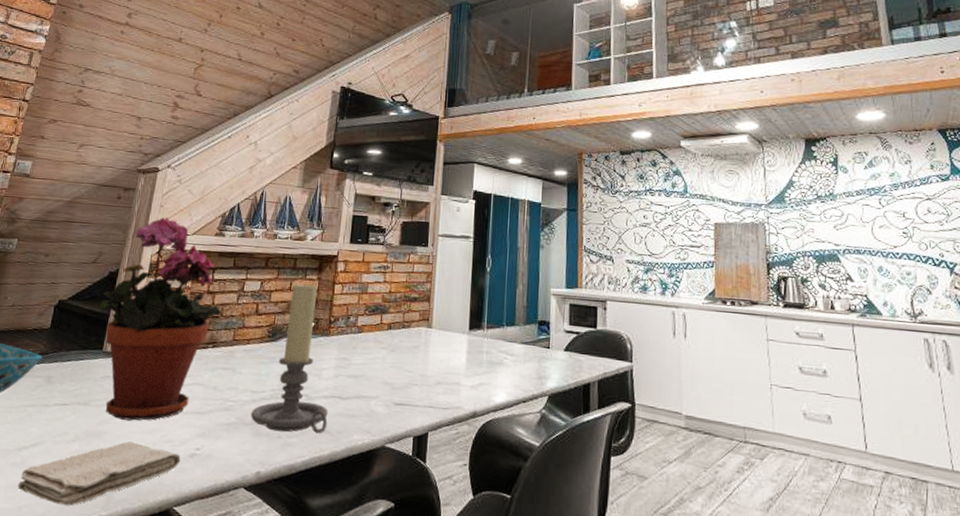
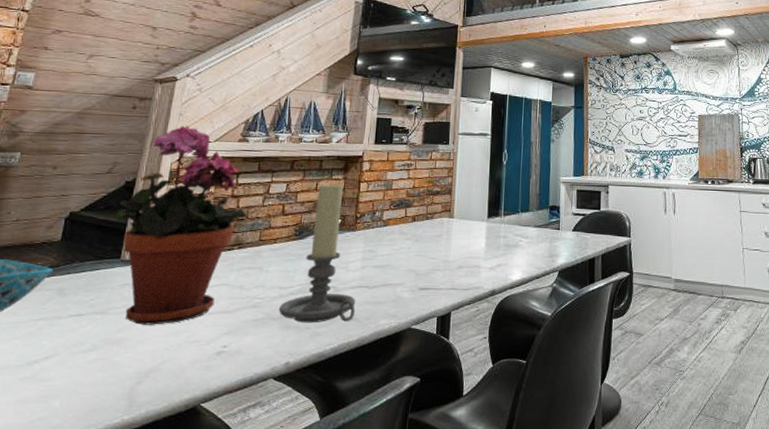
washcloth: present [18,441,181,506] -> none [29,346,207,414]

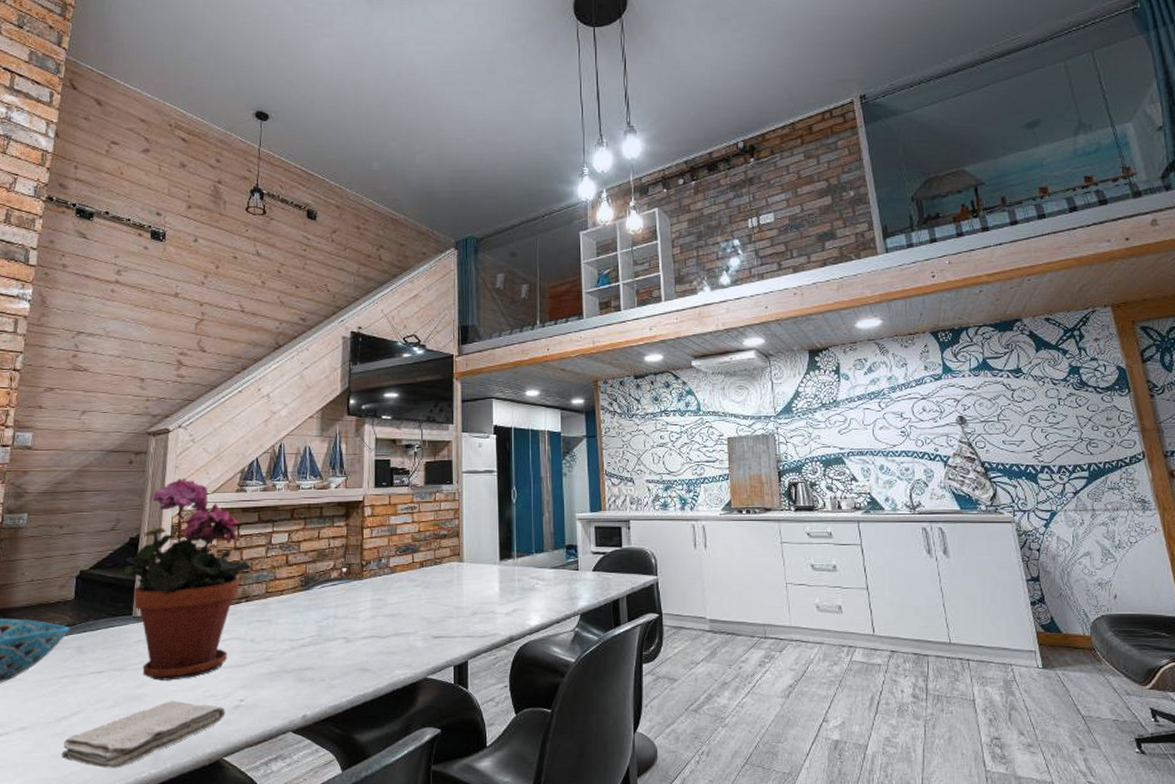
washcloth: none [29,346,207,414] -> present [61,701,225,768]
candle holder: present [278,182,356,323] -> none [291,529,369,675]

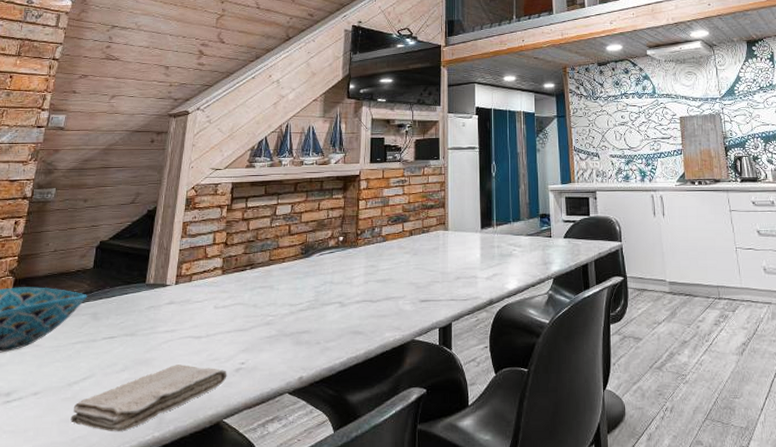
potted plant: present [123,477,251,680] -> none [140,155,256,345]

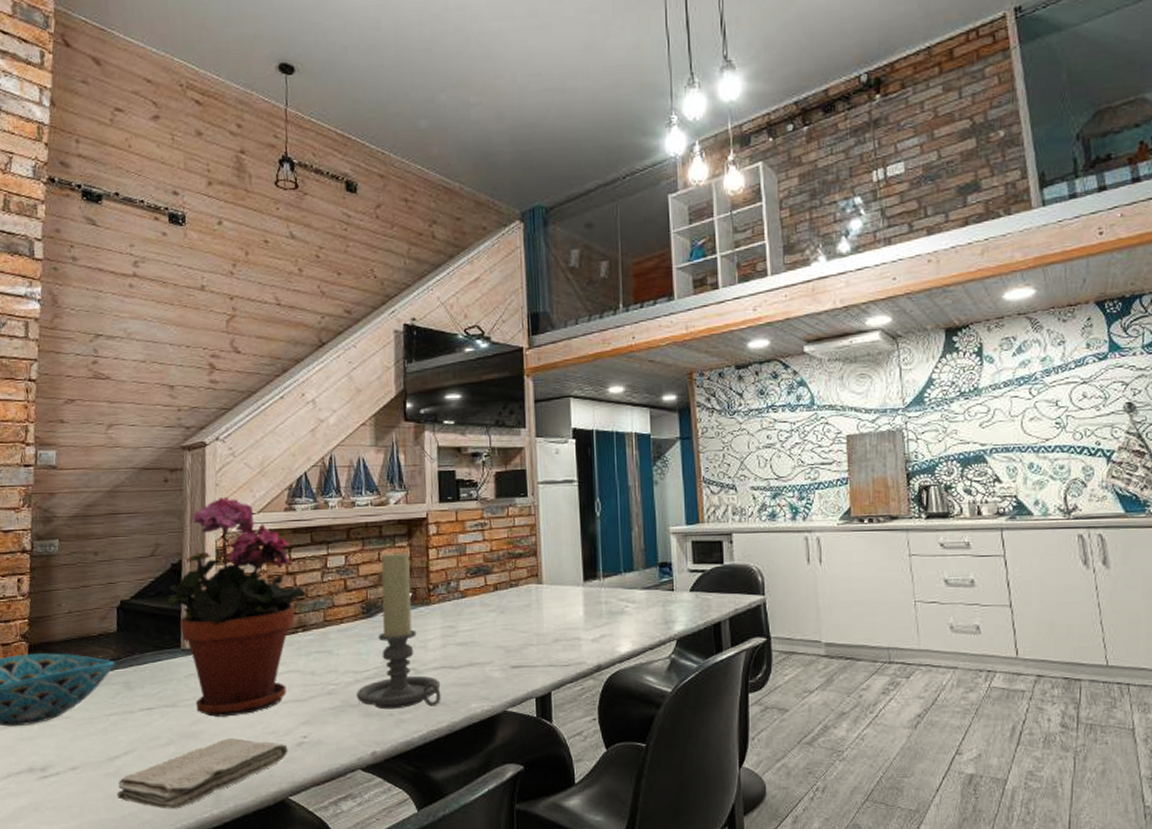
potted plant: none [140,155,256,345] -> present [167,496,306,717]
candle holder: none [290,201,361,338] -> present [356,550,441,710]

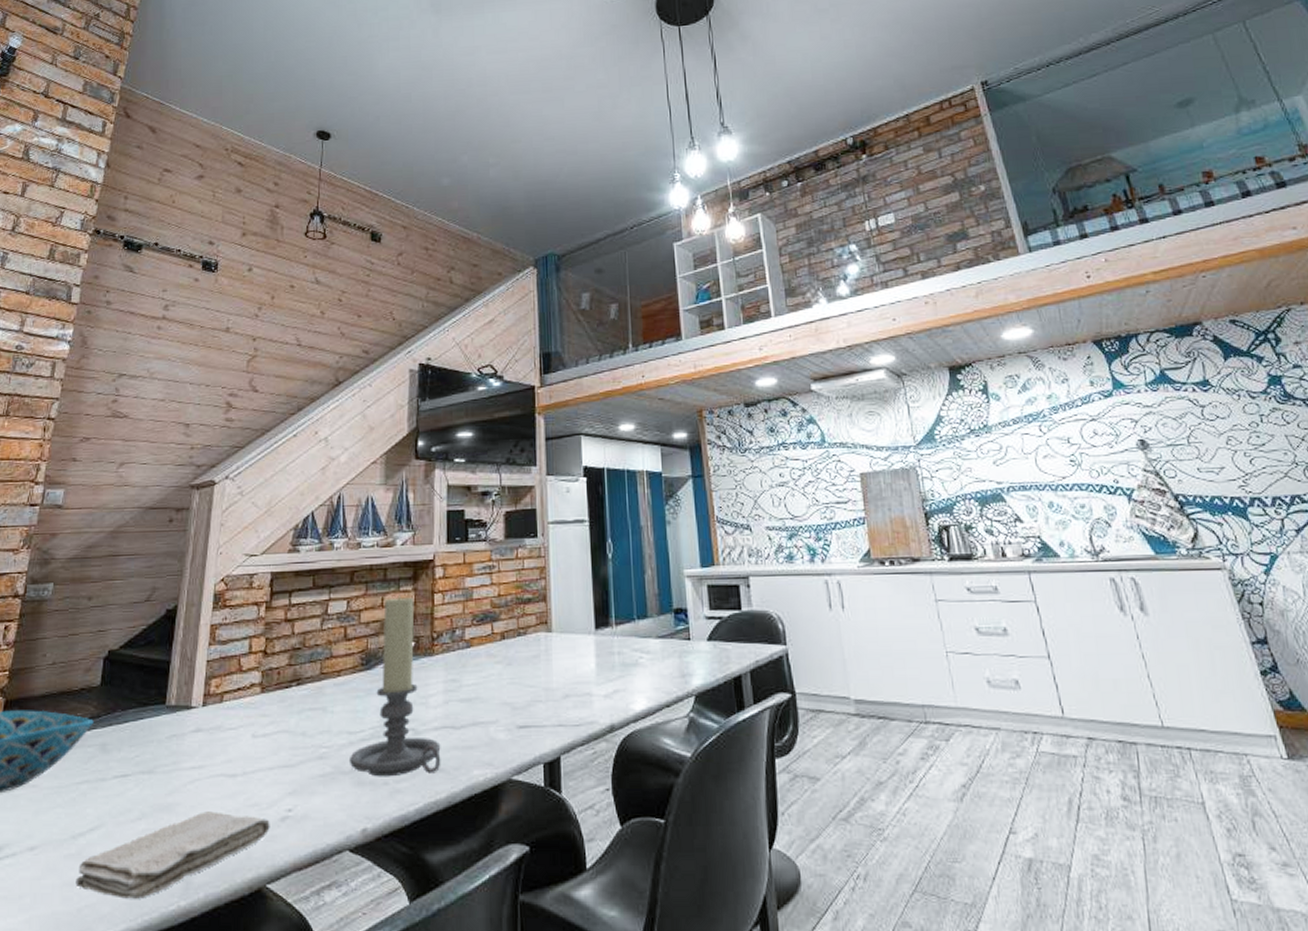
potted plant: present [167,496,306,717] -> none [158,537,303,786]

